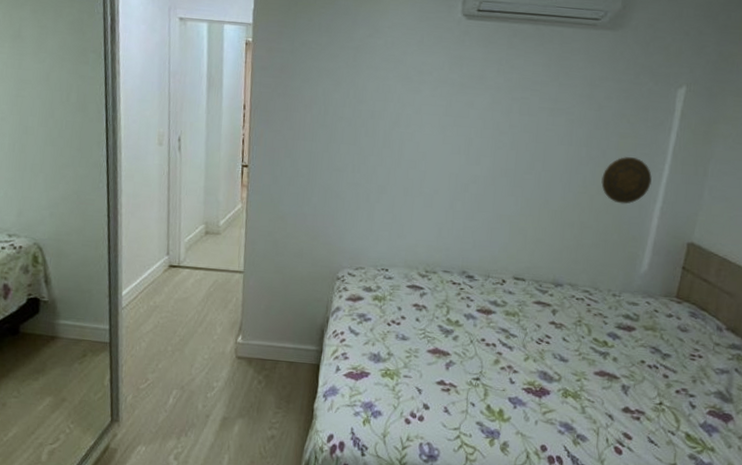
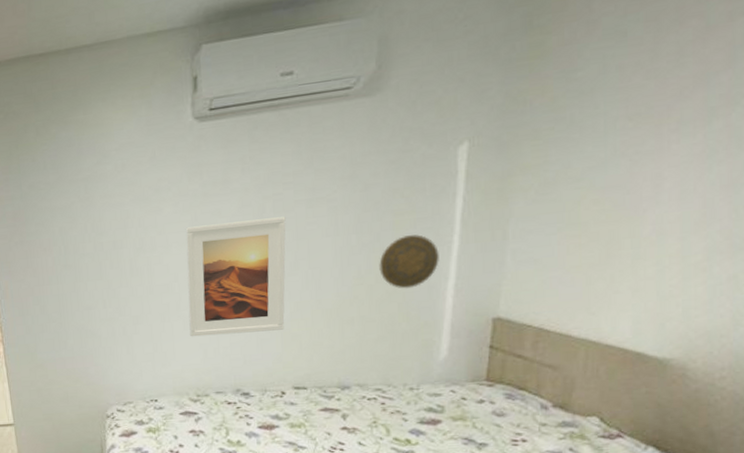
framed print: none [428,112,529,222] -> present [185,216,286,337]

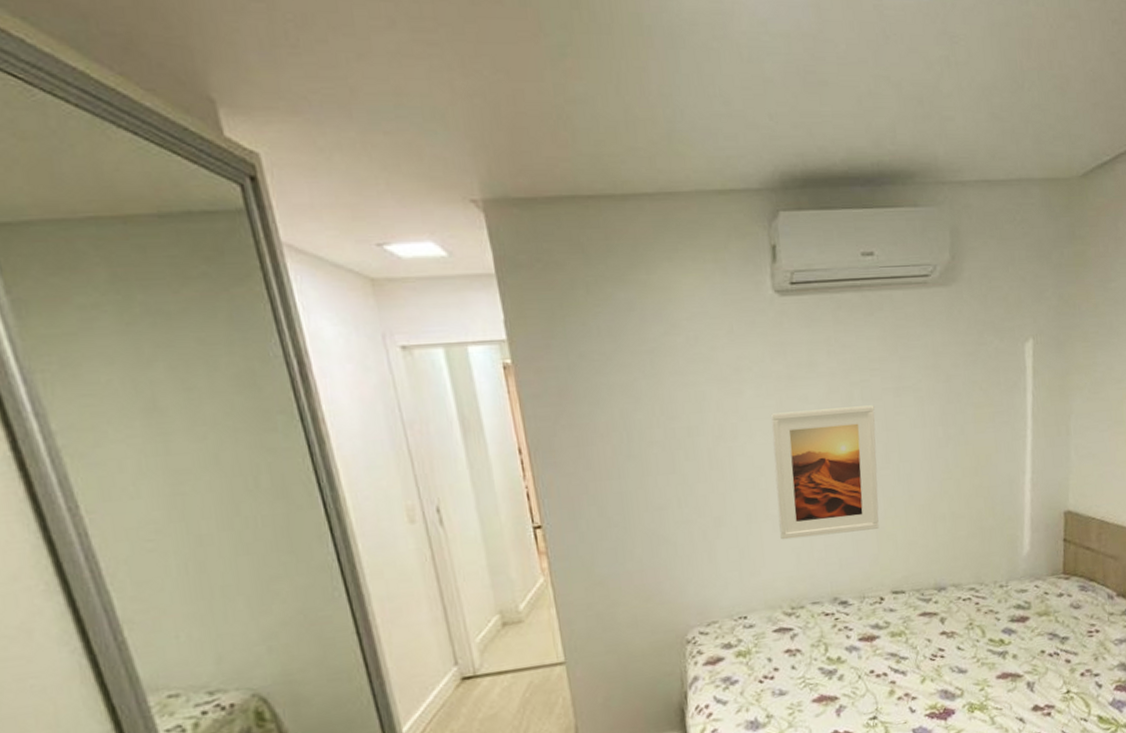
decorative plate: present [379,234,439,289] -> none [964,428,1017,483]

